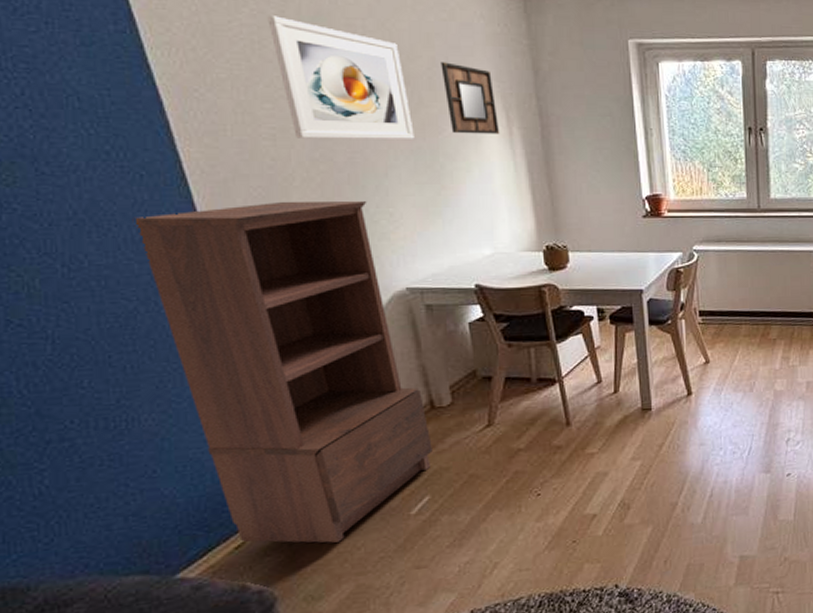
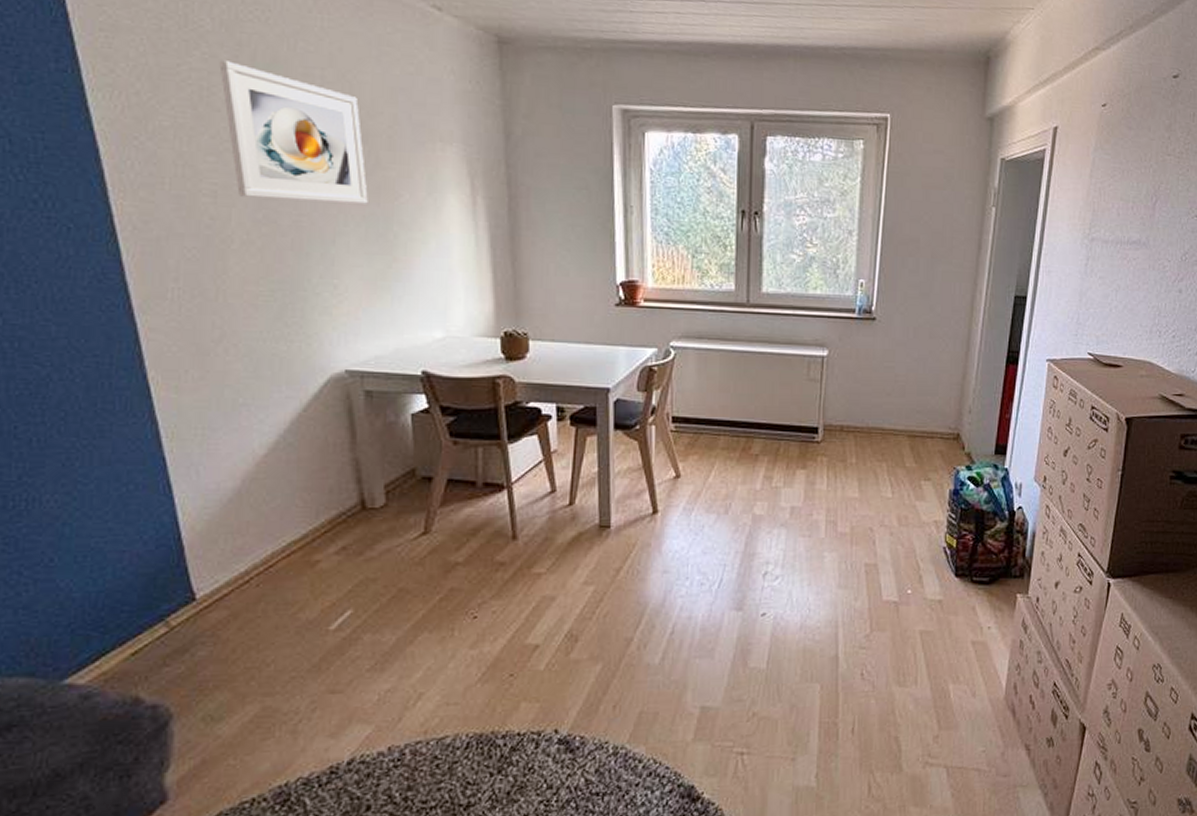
shelving unit: present [132,201,433,543] -> none [54,265,360,656]
home mirror: present [440,62,500,134] -> none [403,120,463,203]

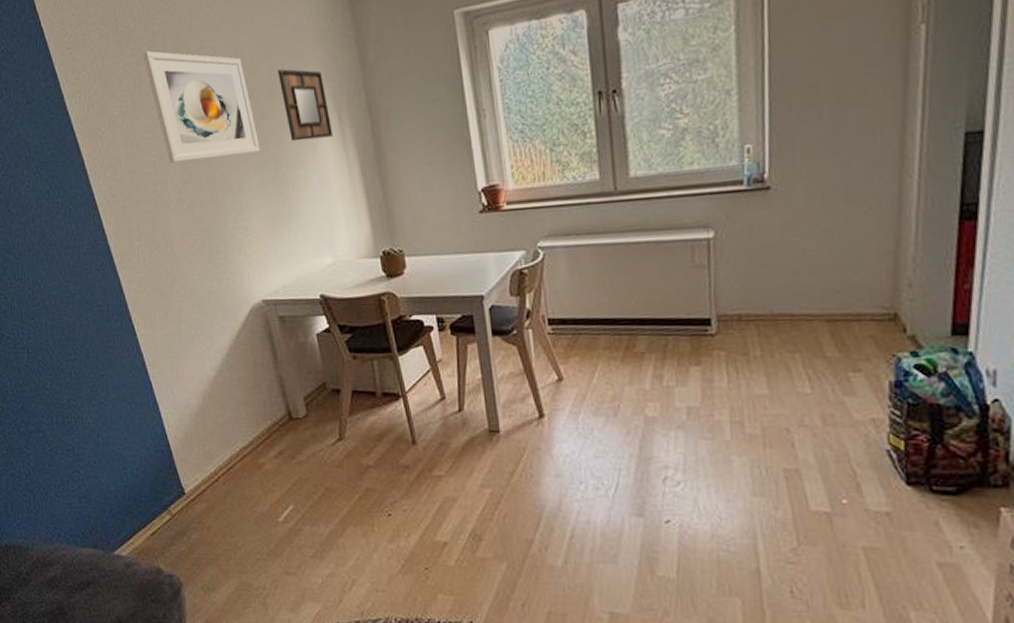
home mirror: none [403,120,463,203] -> present [277,69,334,142]

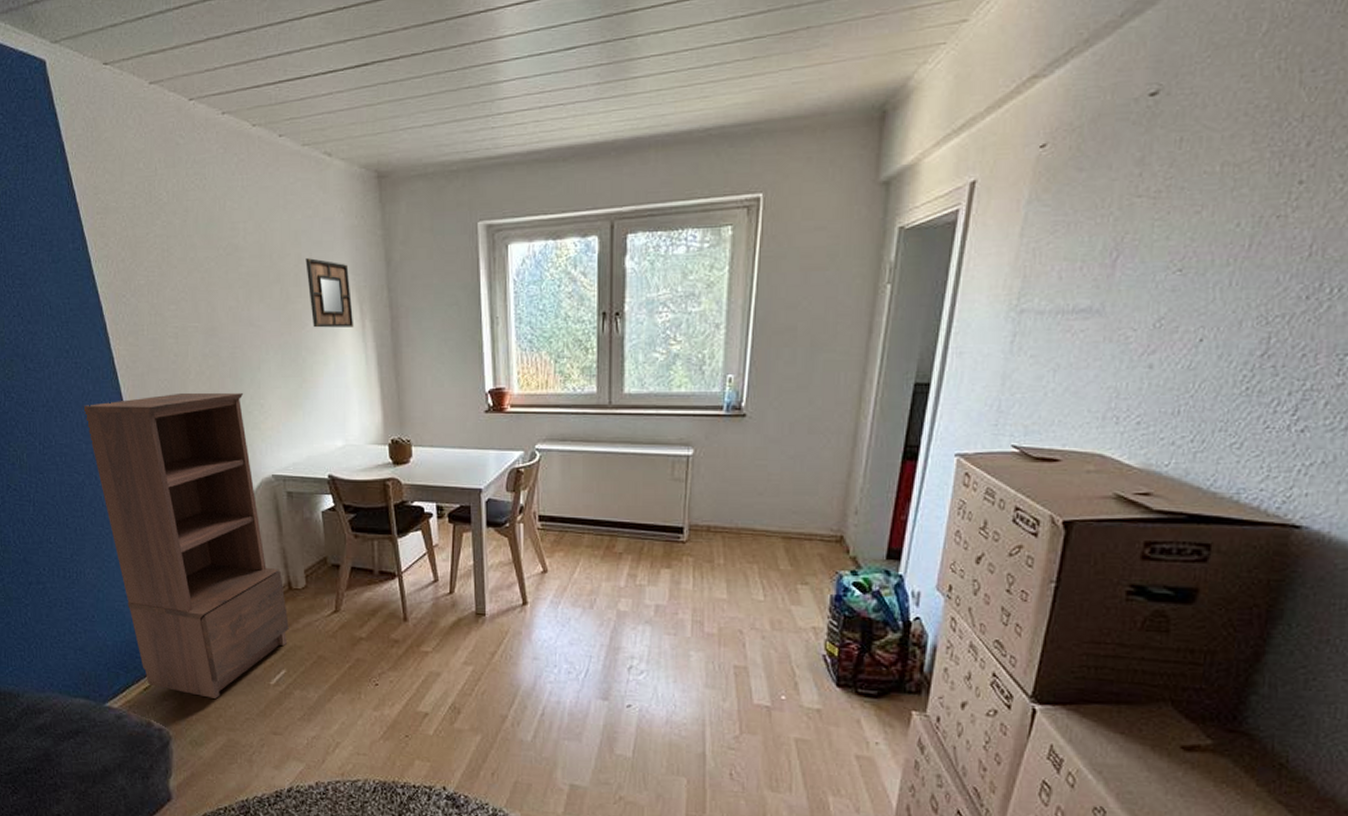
shelving unit: none [67,217,293,540] -> present [82,392,289,699]
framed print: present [142,50,260,163] -> none [174,225,282,336]

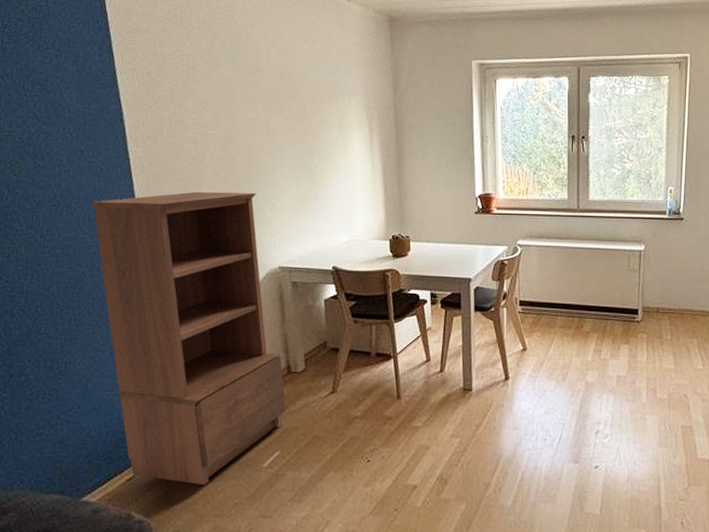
home mirror: present [305,258,354,328] -> none [322,81,363,140]

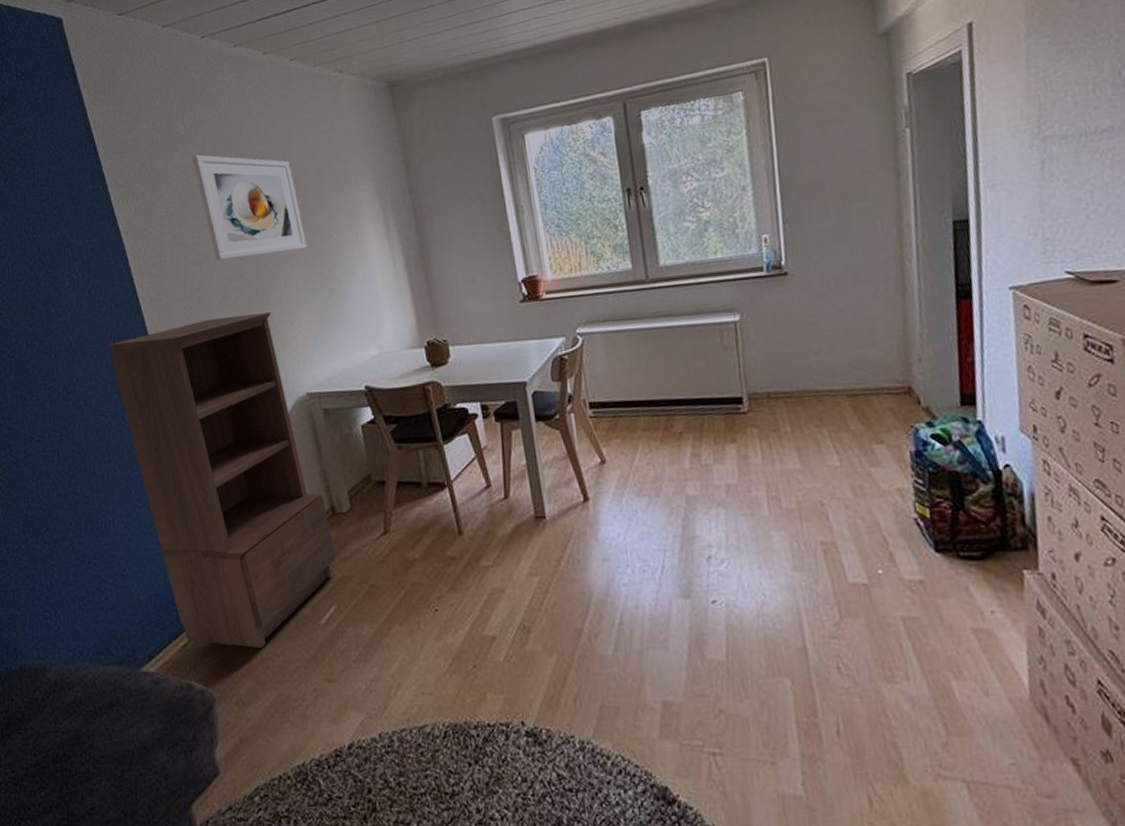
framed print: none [201,47,297,143] -> present [192,154,307,261]

